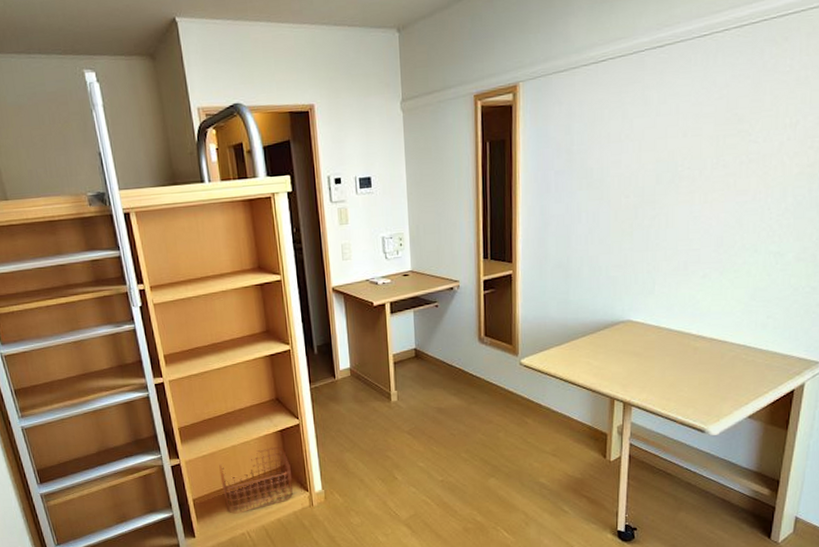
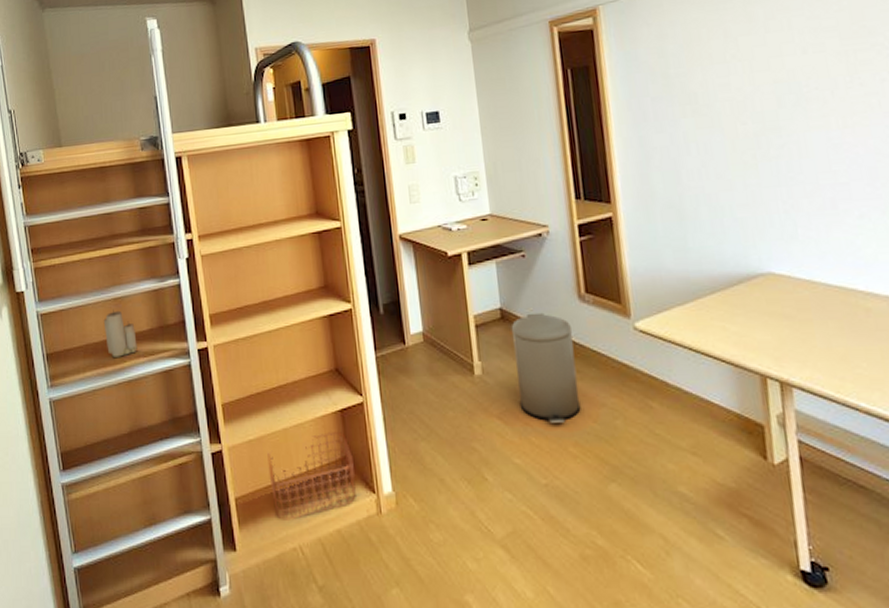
candle: none [65,351,100,392] -> present [103,309,137,357]
pedal bin: none [423,352,473,437] -> present [511,312,581,424]

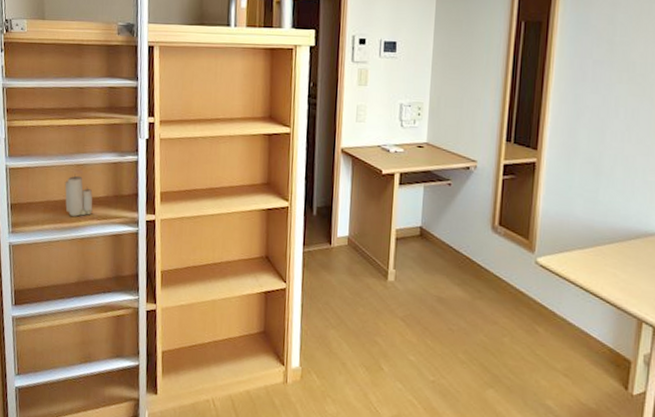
basket: present [267,432,356,520] -> none [194,309,271,377]
pedal bin: present [511,312,581,424] -> none [422,235,480,334]

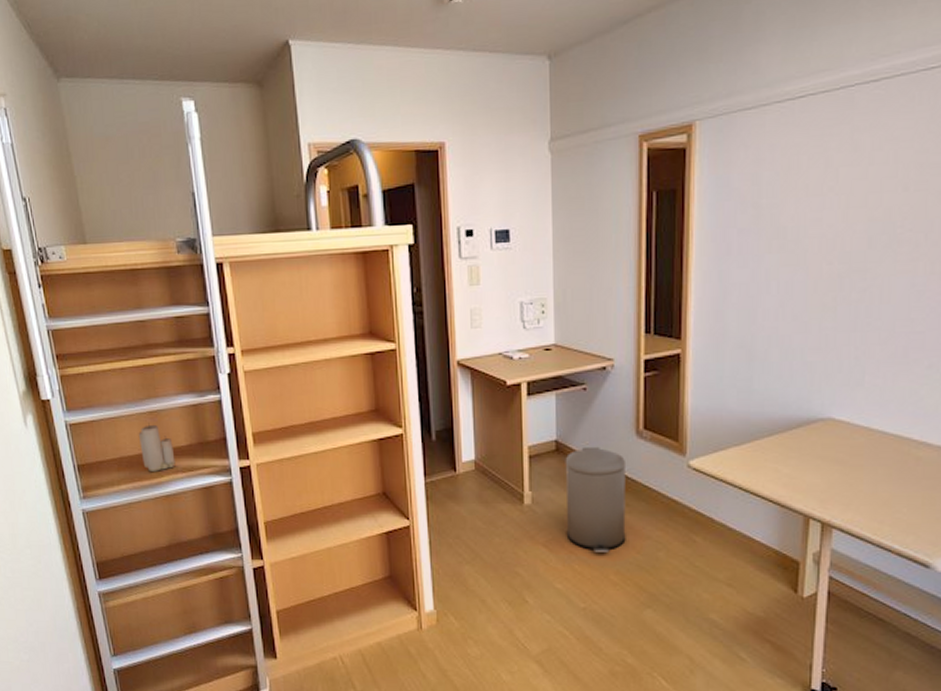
pedal bin: none [422,235,480,334] -> present [565,446,626,554]

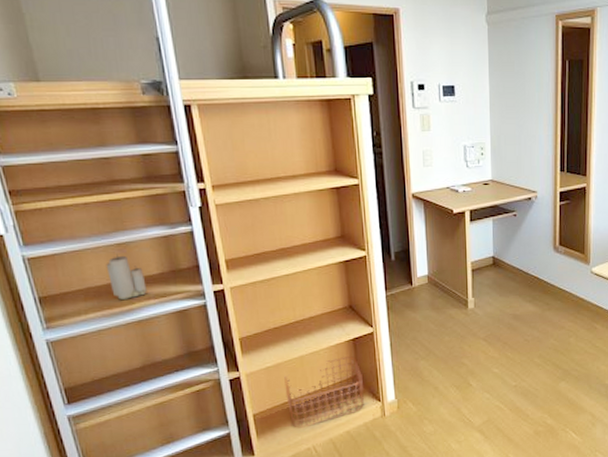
basket: none [310,553,399,633] -> present [284,356,364,428]
pedal bin: present [565,446,626,554] -> none [500,260,546,343]

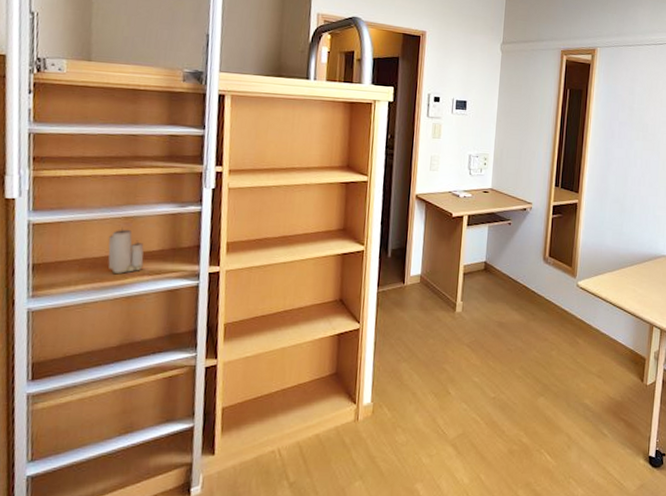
basket: present [284,356,364,428] -> none [260,352,343,427]

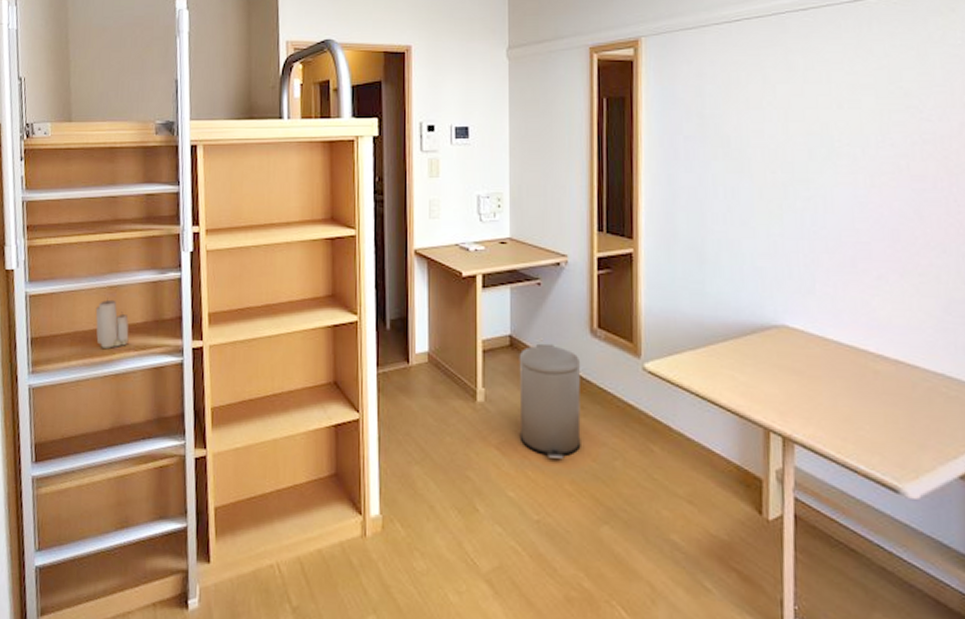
pedal bin: none [486,267,534,353] -> present [519,343,581,460]

